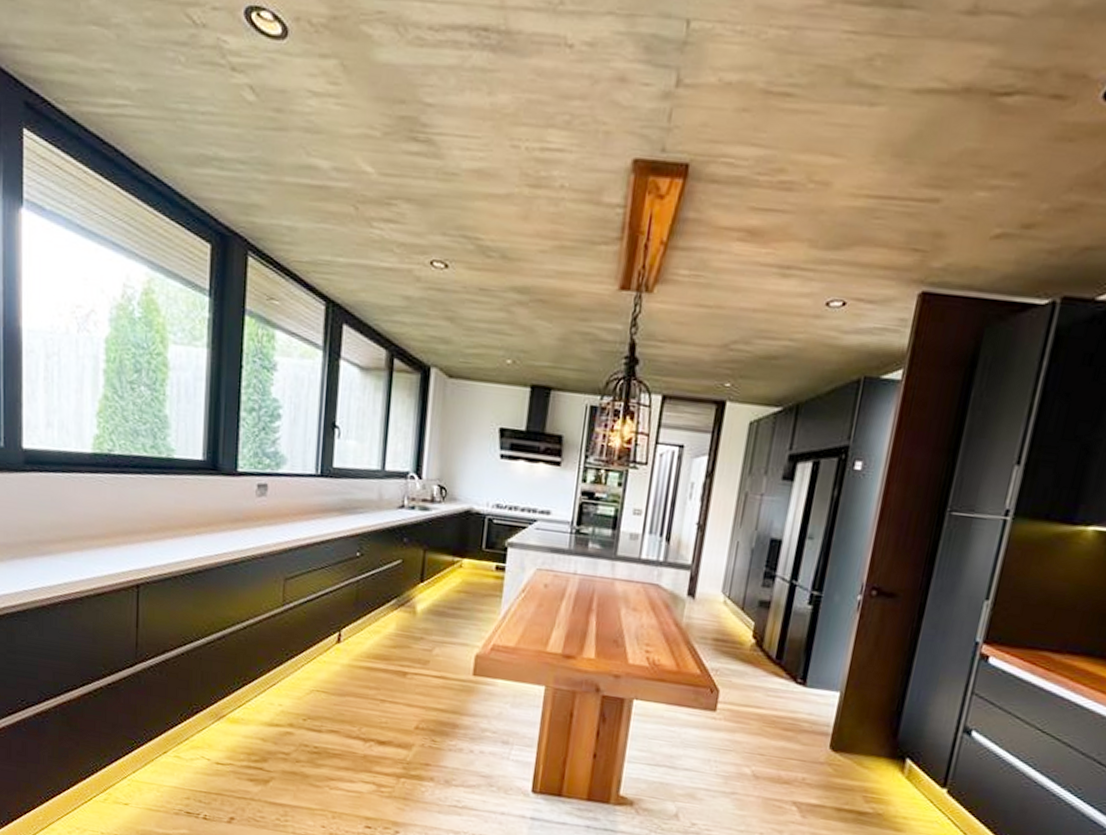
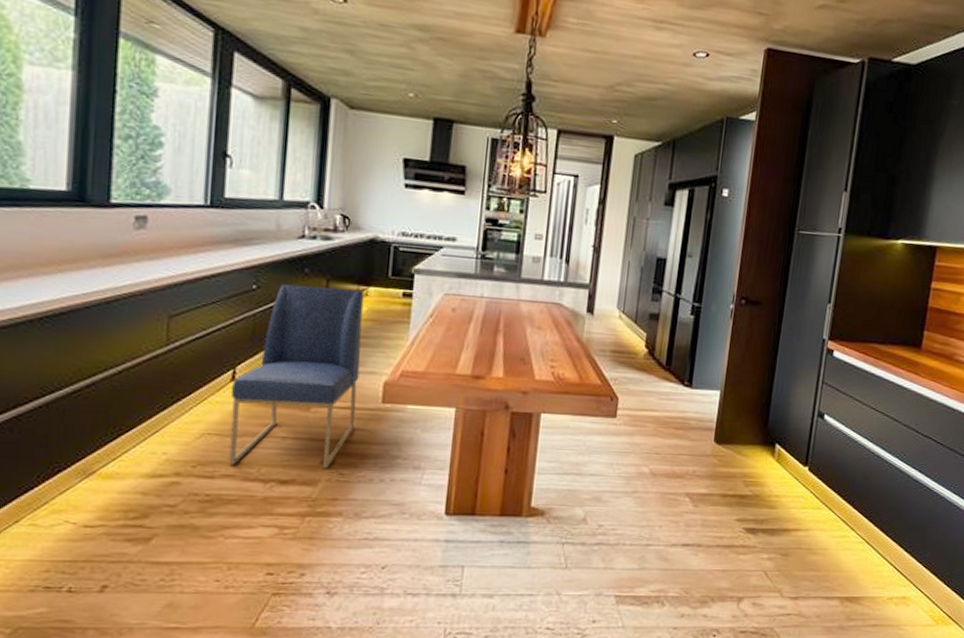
chair: none [334,553,459,734] -> present [229,284,365,469]

